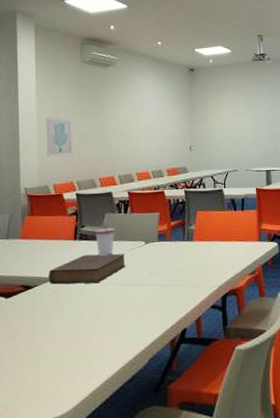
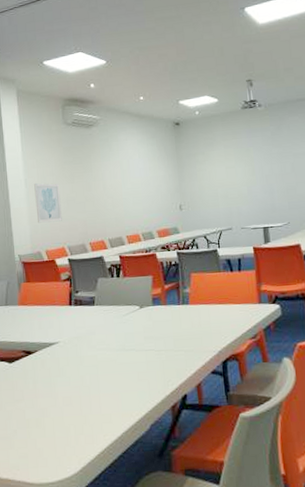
book: present [49,253,126,284] -> none [47,318,122,350]
cup: present [94,224,116,255] -> none [88,288,109,321]

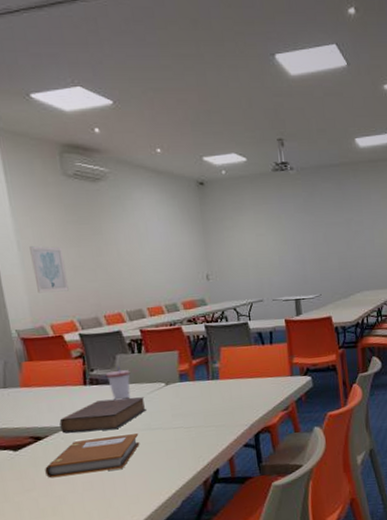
notebook: none [32,353,115,391] -> present [45,433,140,478]
book: none [47,318,122,350] -> present [59,397,146,434]
cup: none [88,288,109,321] -> present [105,366,131,400]

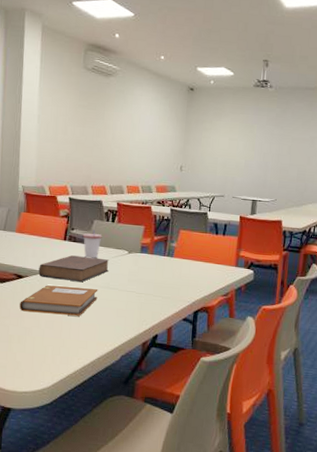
wall art: present [29,246,69,293] -> none [45,121,71,161]

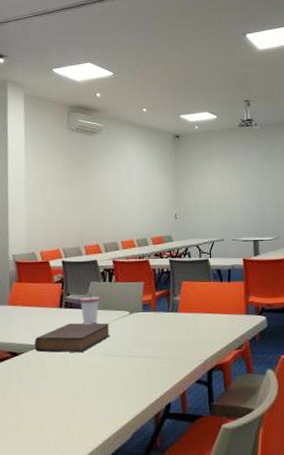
notebook: present [19,285,98,316] -> none [16,358,101,394]

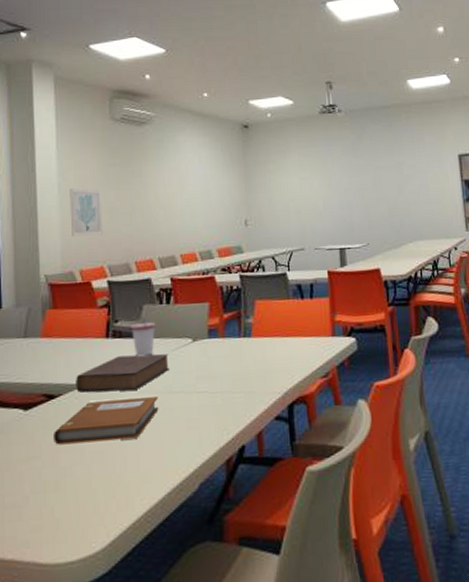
notebook: none [16,358,101,394] -> present [54,397,159,445]
wall art: none [34,185,59,224] -> present [70,188,103,237]

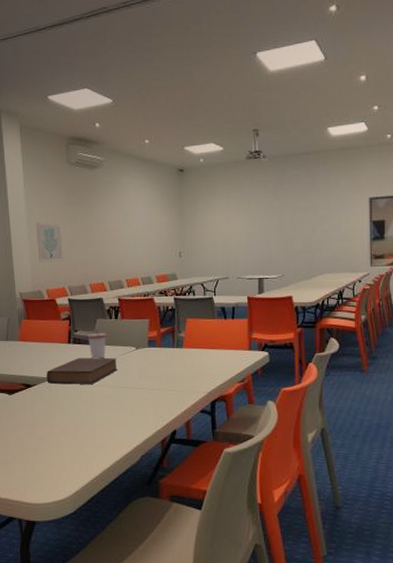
notebook: present [54,397,159,445] -> none [31,390,110,421]

